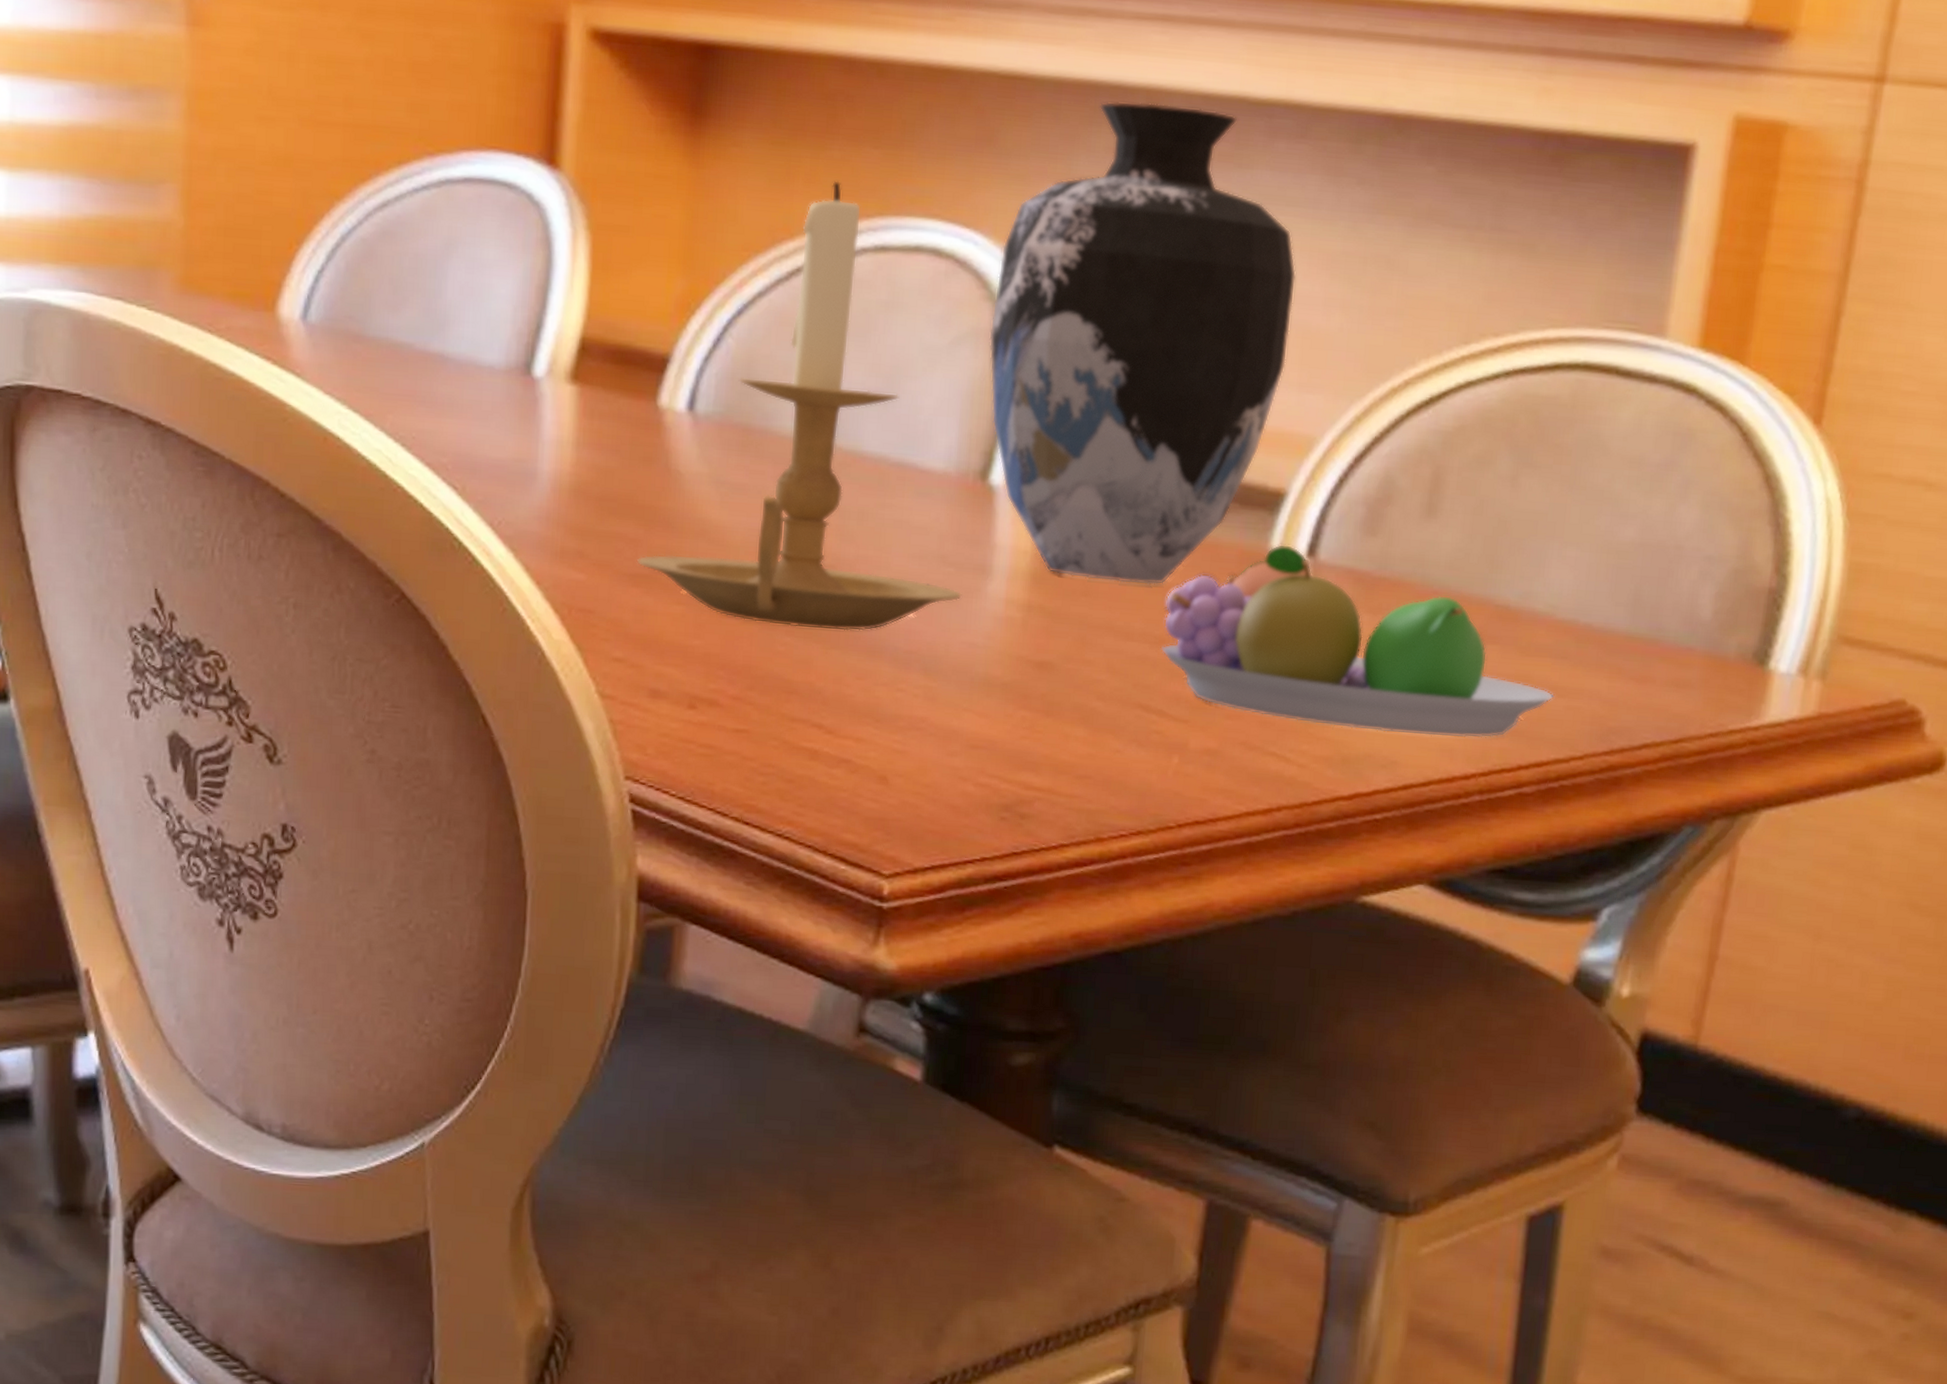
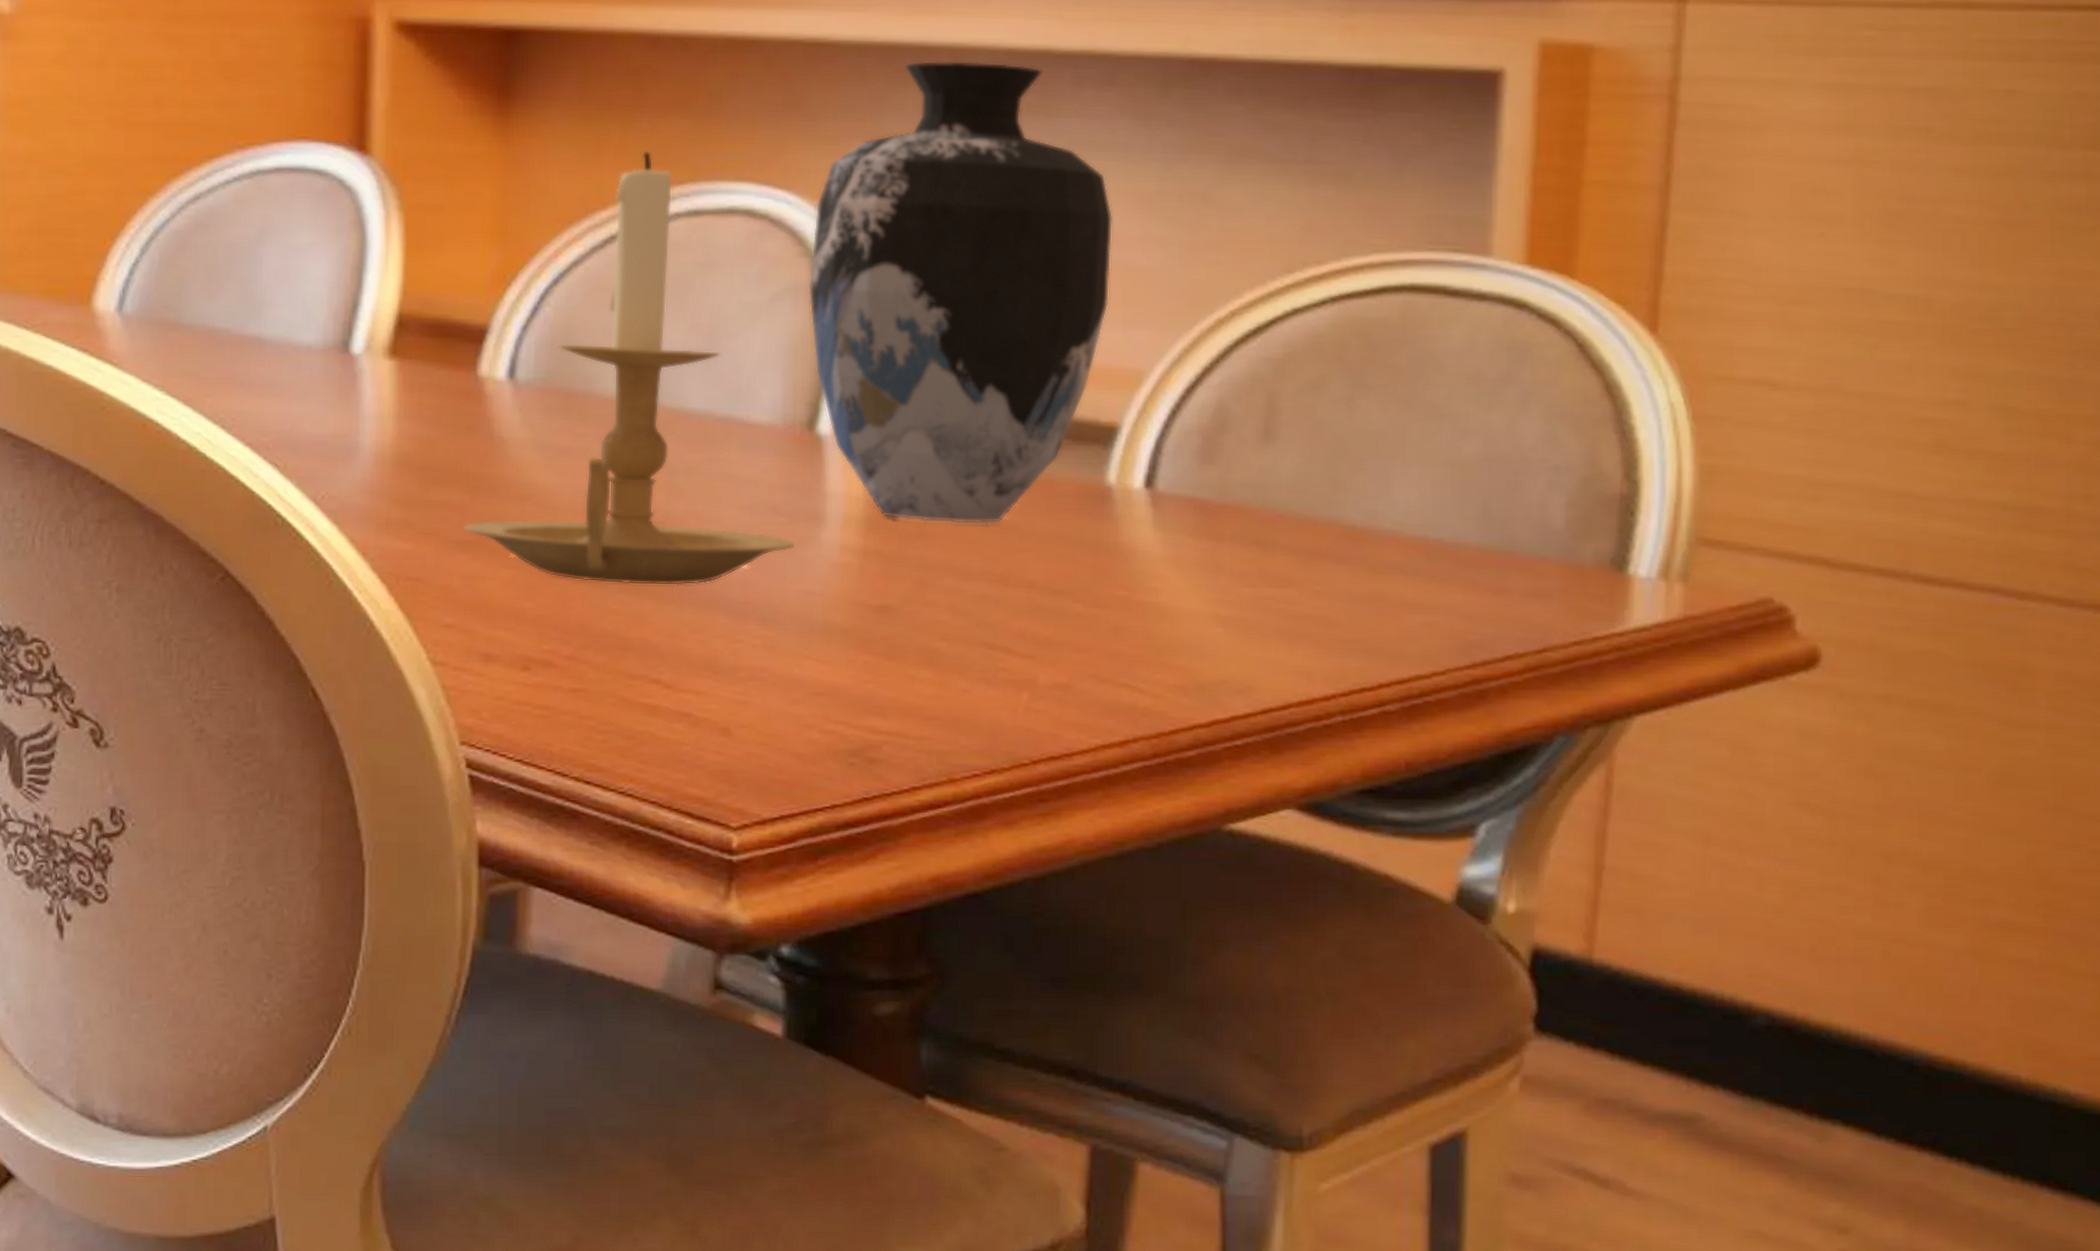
fruit bowl: present [1161,543,1554,739] -> none [1003,476,1409,660]

